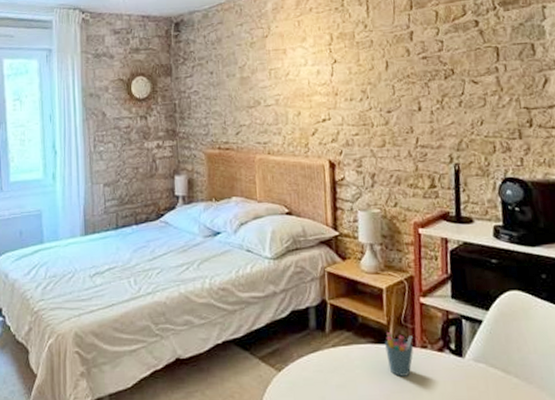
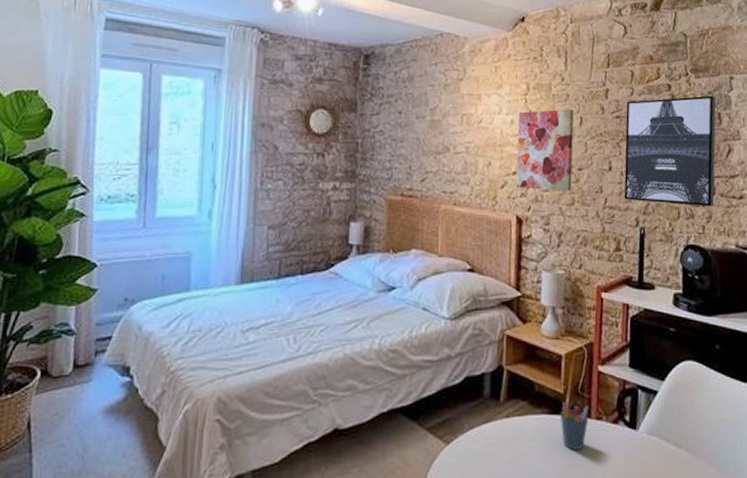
wall art: none [324,54,382,135] -> present [516,109,574,192]
wall art: none [432,27,532,139] -> present [624,95,716,207]

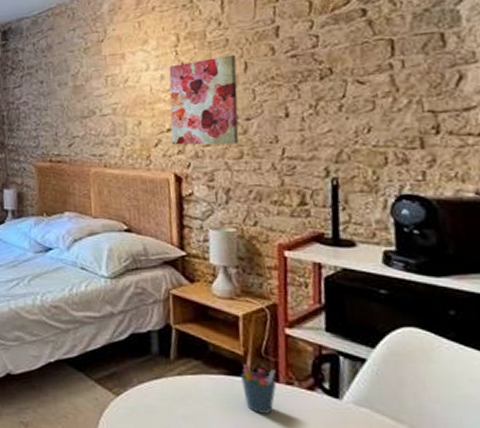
wall art: present [624,95,716,207] -> none [304,13,439,149]

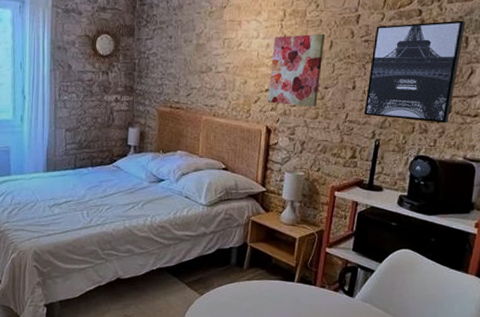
pen holder: present [241,364,277,415] -> none [291,273,315,309]
wall art: none [304,13,439,149] -> present [364,20,466,123]

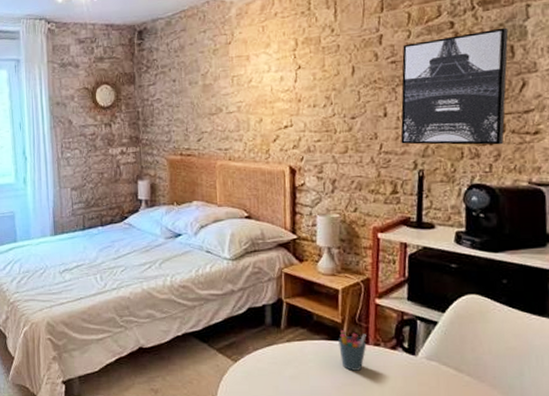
wall art: present [268,33,326,107] -> none [287,59,346,141]
pen holder: none [291,273,315,309] -> present [338,330,367,372]

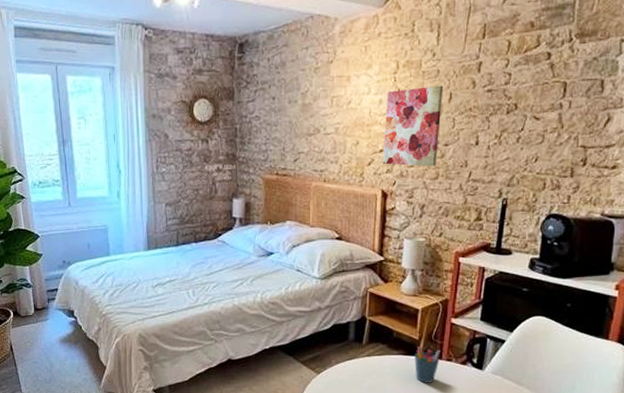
wall art: none [287,59,346,141] -> present [382,85,444,167]
wall art: present [400,27,509,145] -> none [489,61,601,178]

